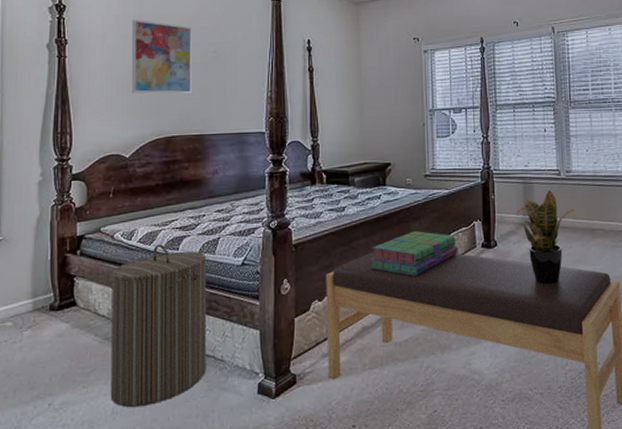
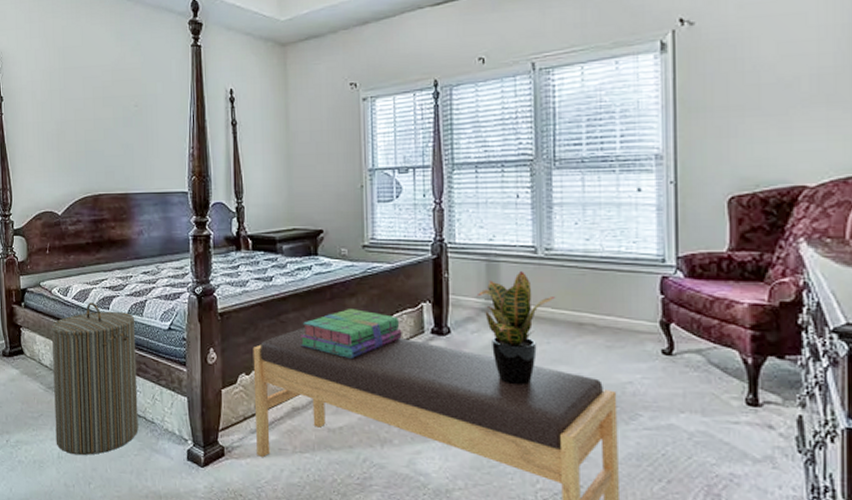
wall art: present [131,19,192,94] -> none [57,73,115,151]

